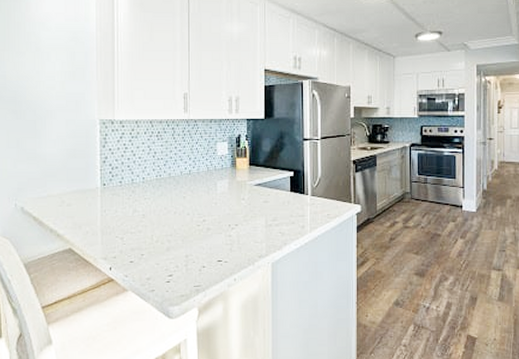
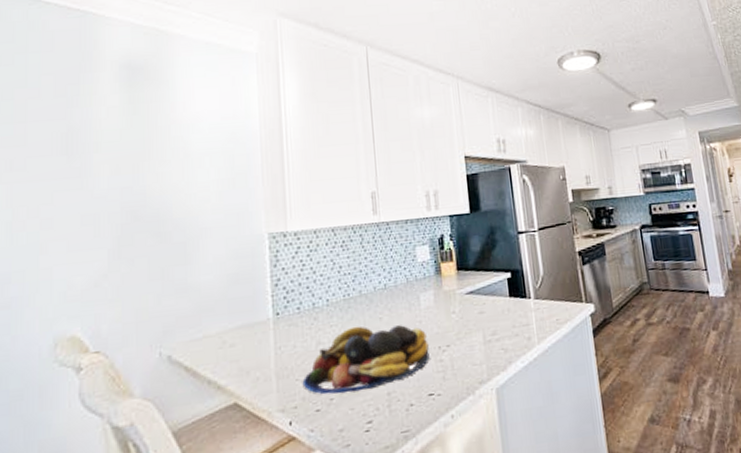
fruit bowl: none [121,201,221,252] -> present [302,325,430,395]

